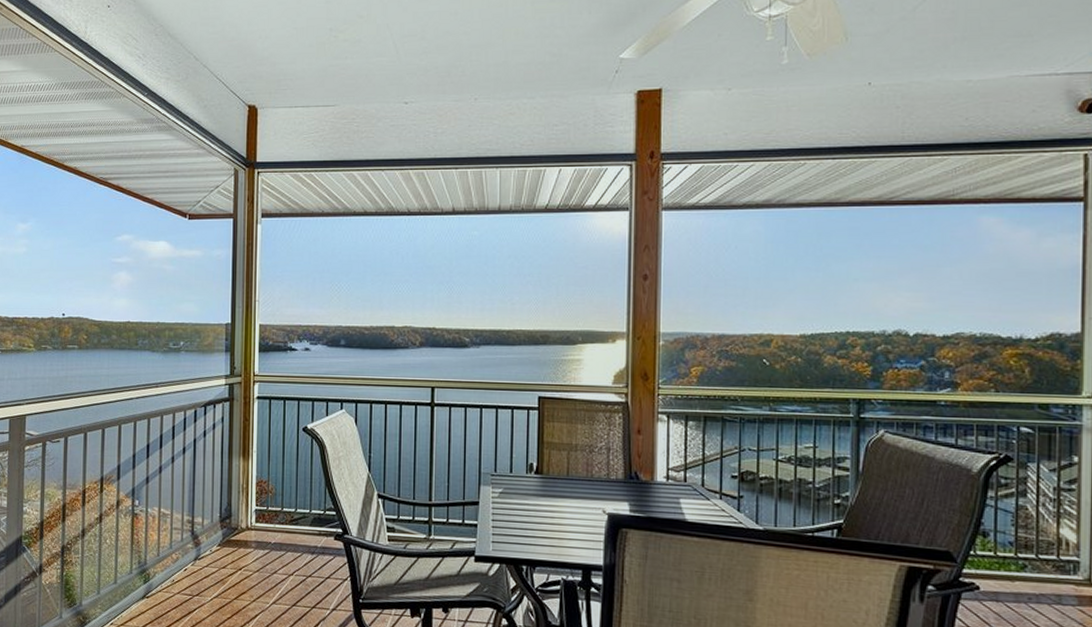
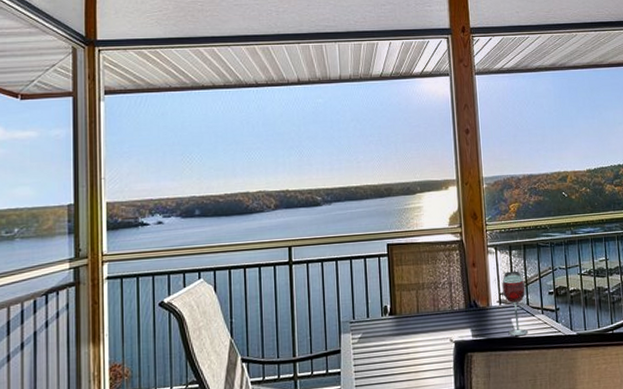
wineglass: none [672,444,702,520] -> present [502,271,528,336]

